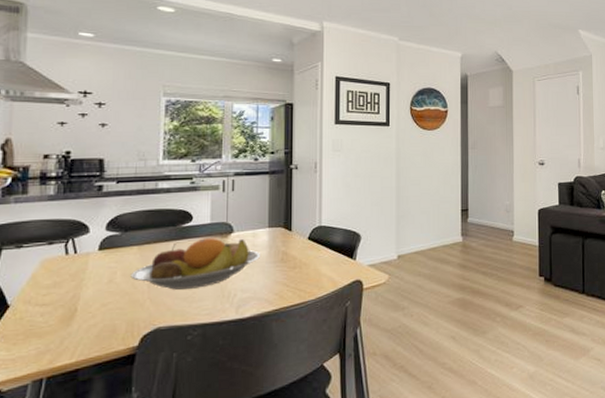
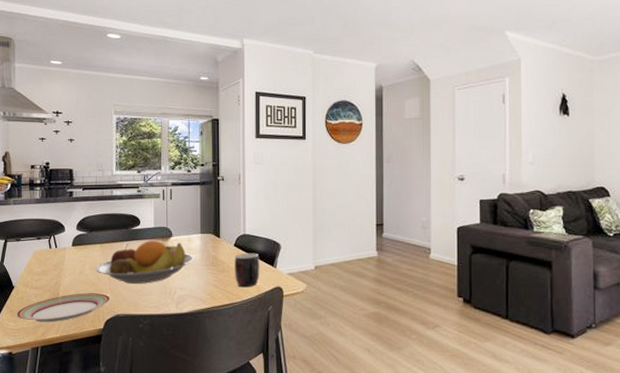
plate: none [11,304,150,347] -> present [16,293,111,323]
mug: none [308,245,337,284] -> present [235,253,260,288]

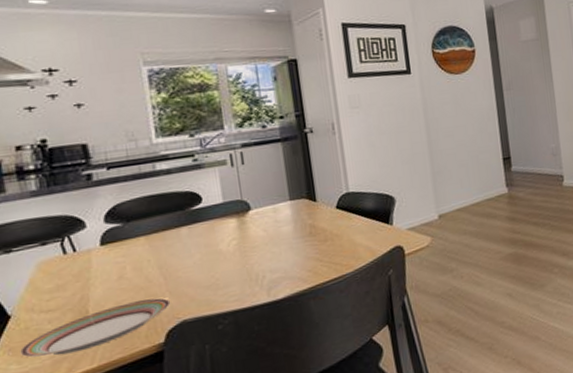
fruit bowl: present [95,240,195,284] -> none [142,216,287,279]
mug: present [235,253,260,288] -> none [338,212,374,256]

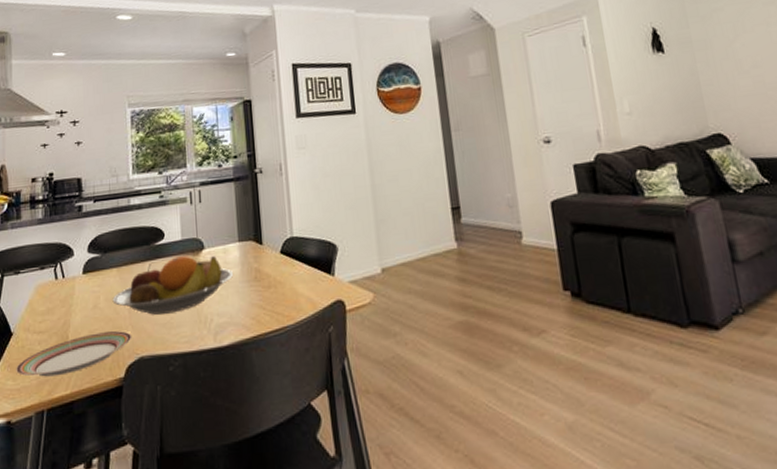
fruit bowl: none [142,216,287,279] -> present [112,256,234,315]

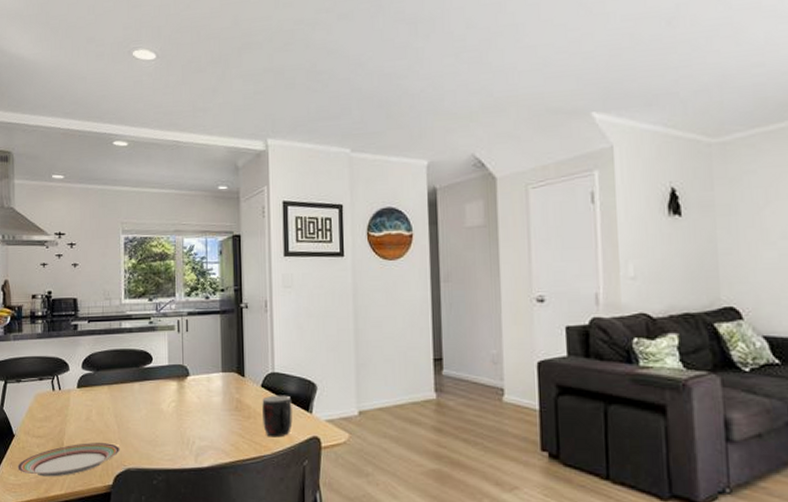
fruit bowl: present [112,256,234,315] -> none [103,381,216,432]
mug: none [282,259,315,306] -> present [262,395,293,438]

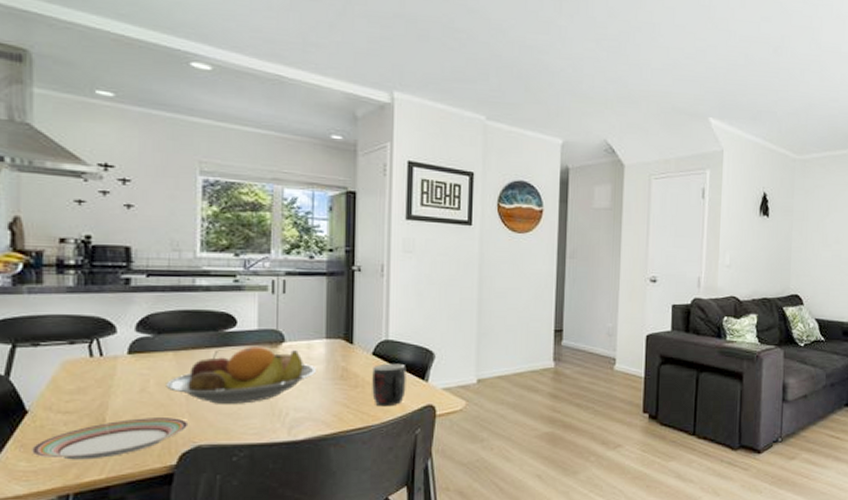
fruit bowl: none [103,381,216,432] -> present [166,347,318,404]

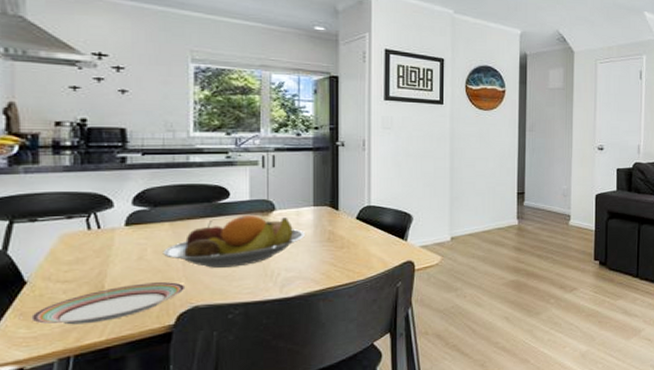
mug: present [372,363,406,407] -> none [357,226,387,264]

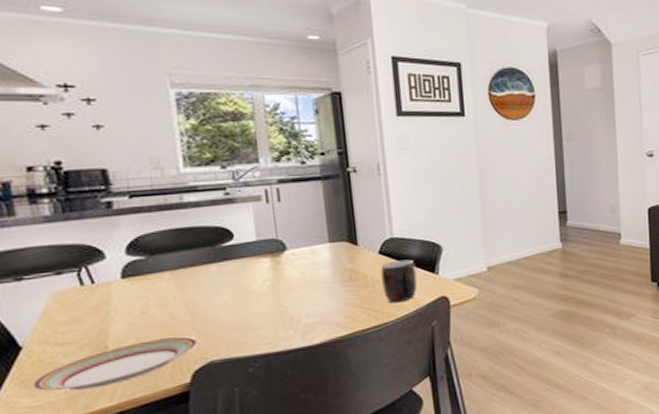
fruit bowl: present [163,215,306,268] -> none [167,257,325,319]
mug: none [357,226,387,264] -> present [381,259,418,304]

